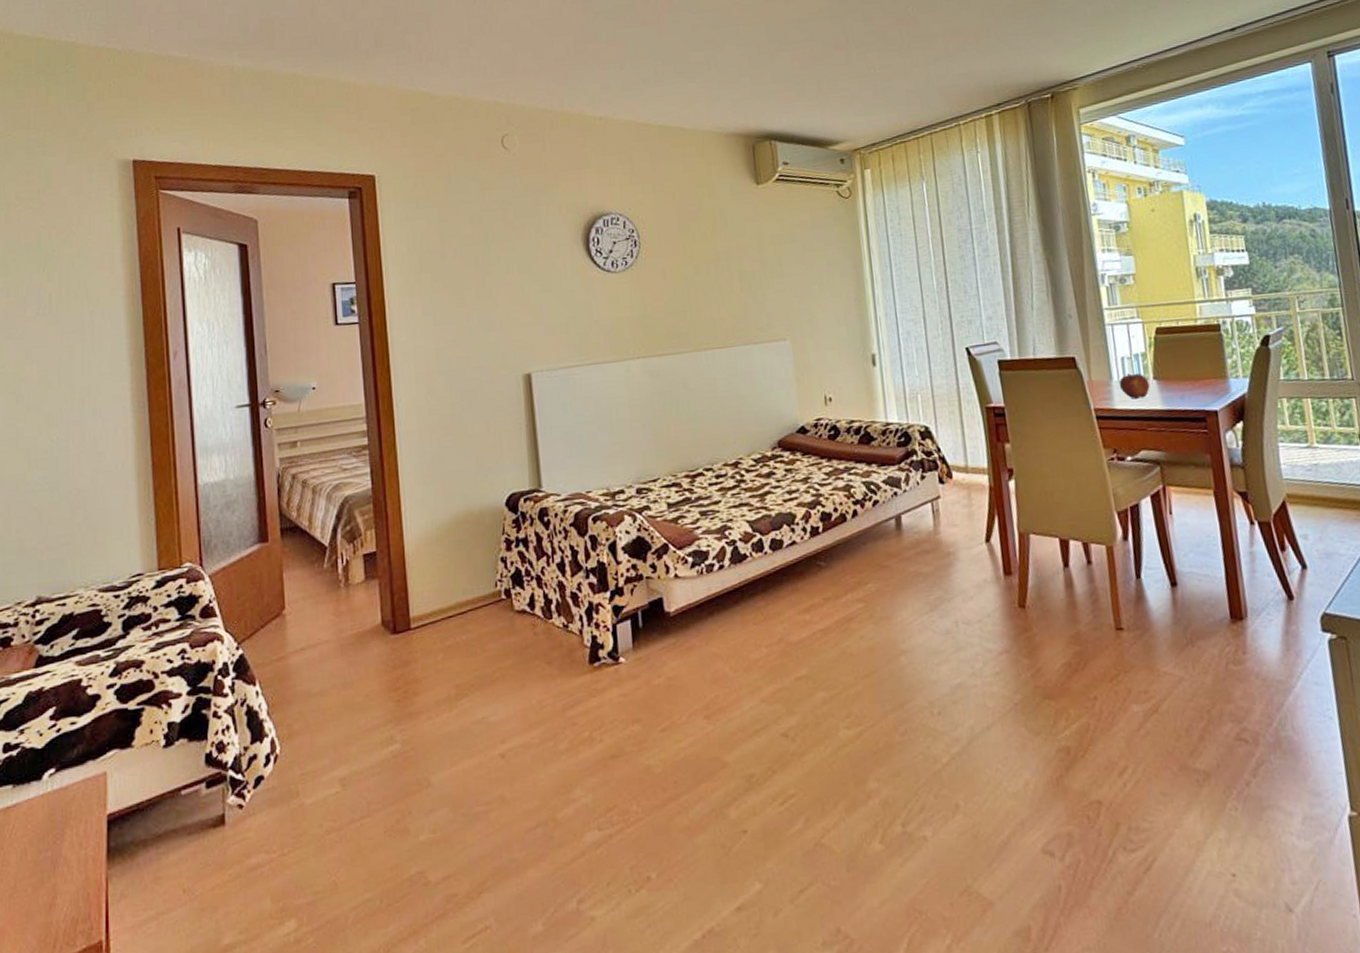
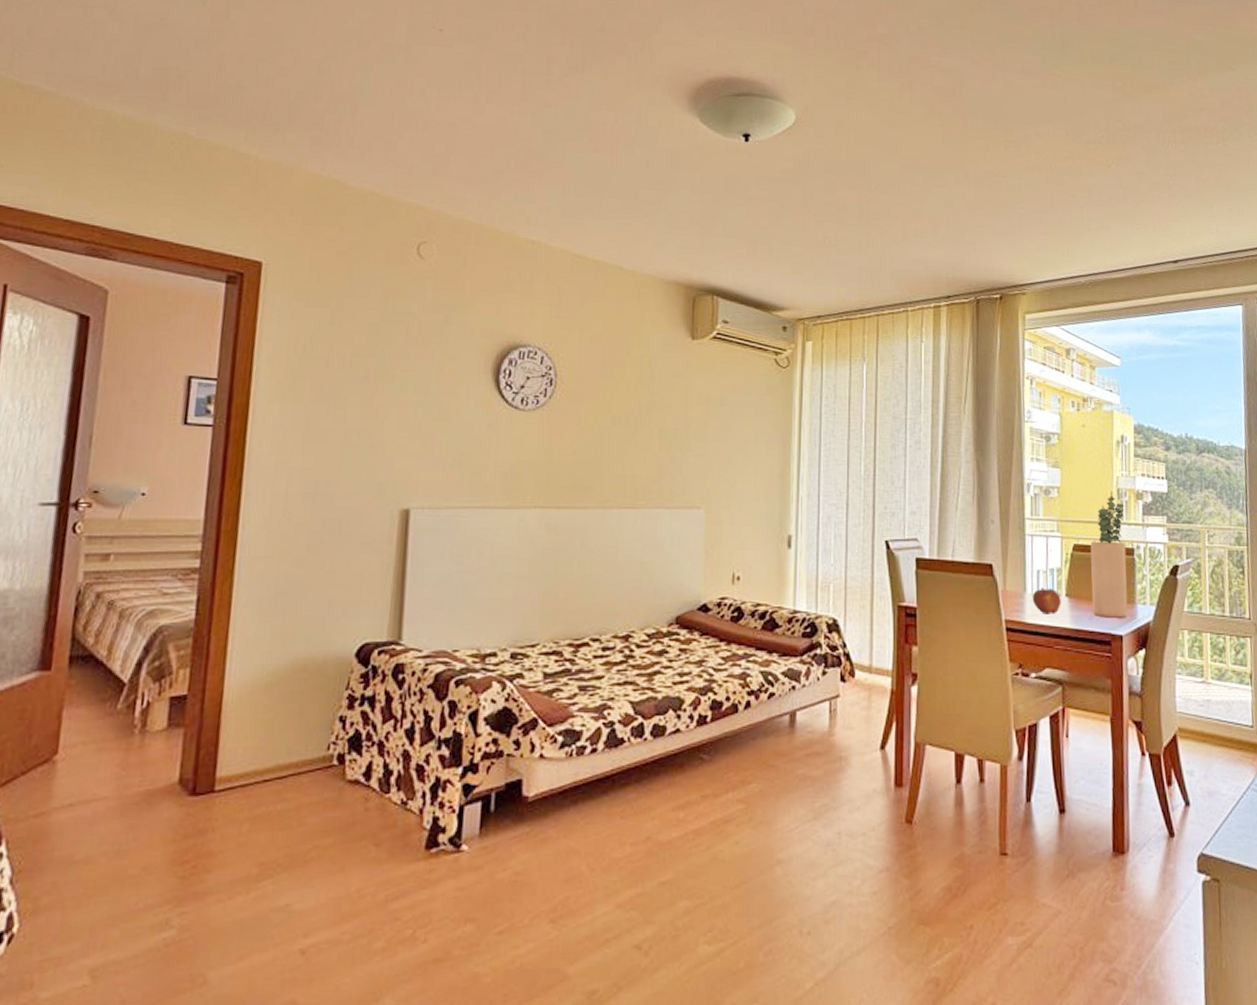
vase: none [1173,271,1221,396] -> present [1090,491,1128,618]

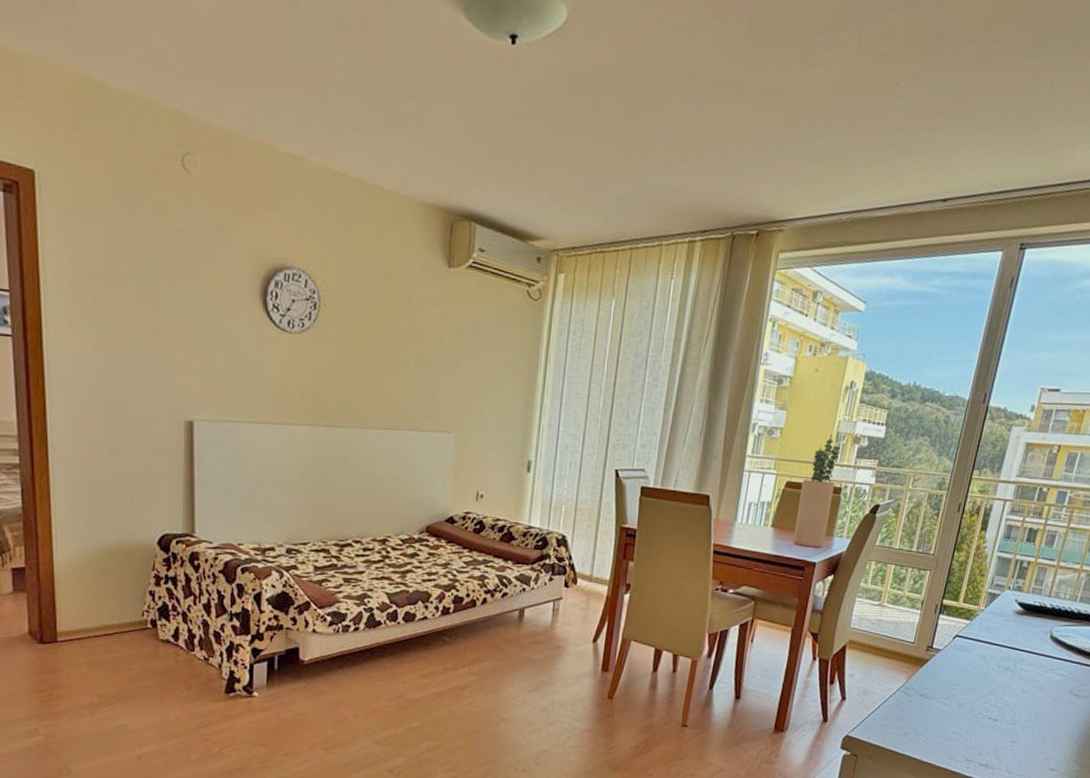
fruit: present [1032,587,1061,614] -> none [740,518,767,542]

